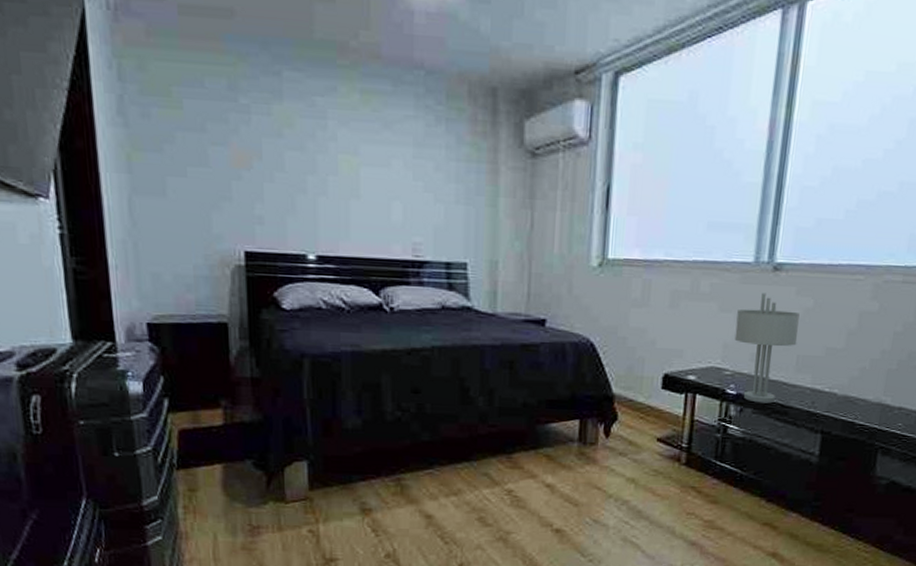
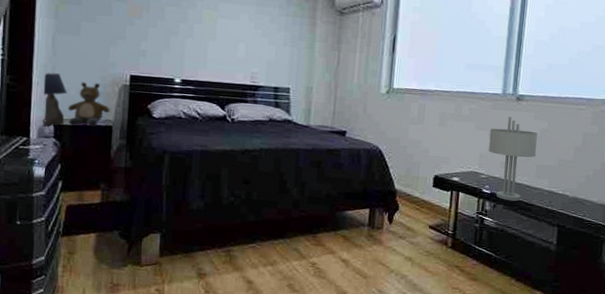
table lamp: none [123,250,161,326] -> present [41,71,67,126]
bear: none [162,263,222,325] -> present [67,82,110,127]

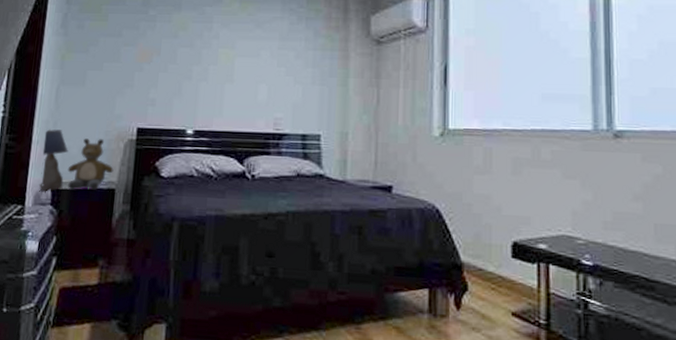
table lamp: present [488,116,538,202] -> none [583,159,652,277]

